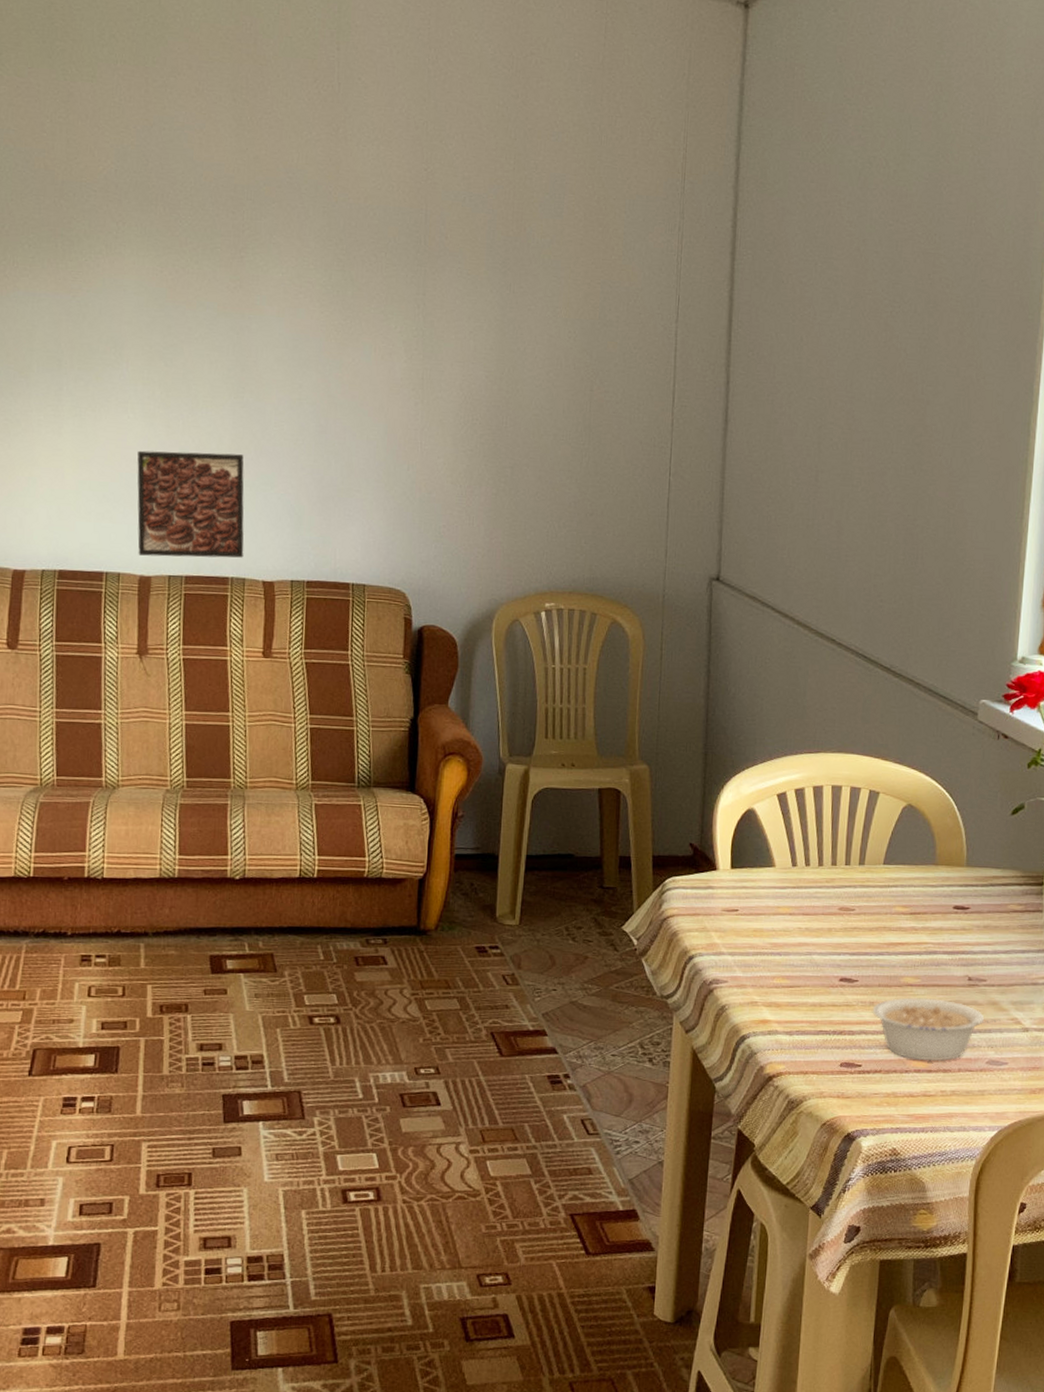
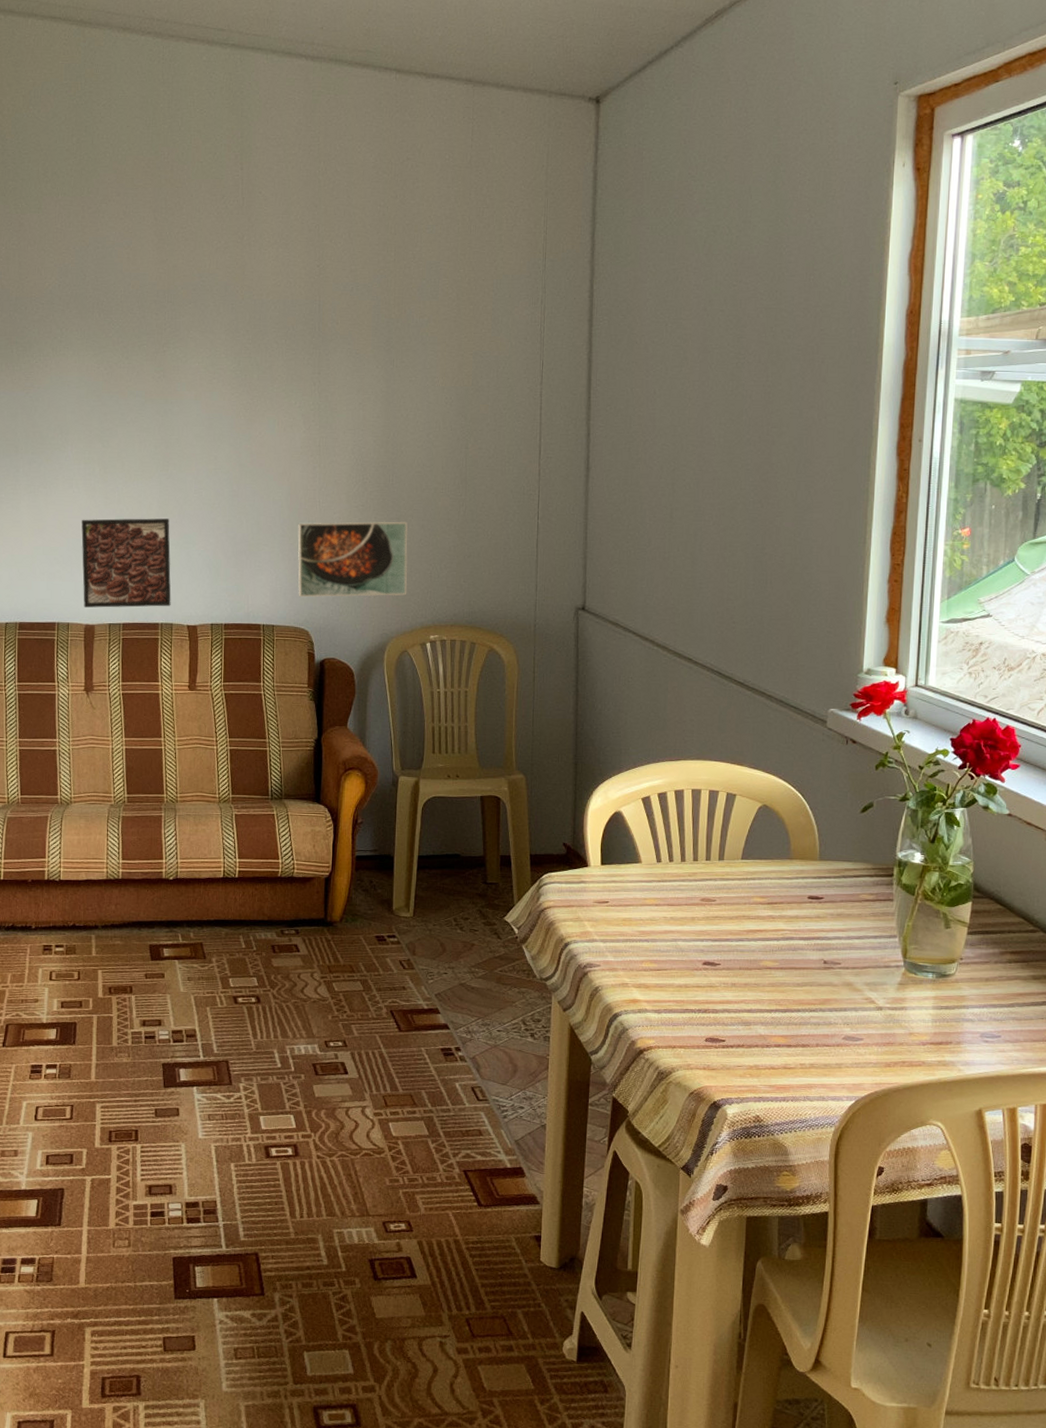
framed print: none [394,467,523,557] -> present [298,521,408,598]
legume: present [872,997,1001,1062] -> none [734,979,855,1037]

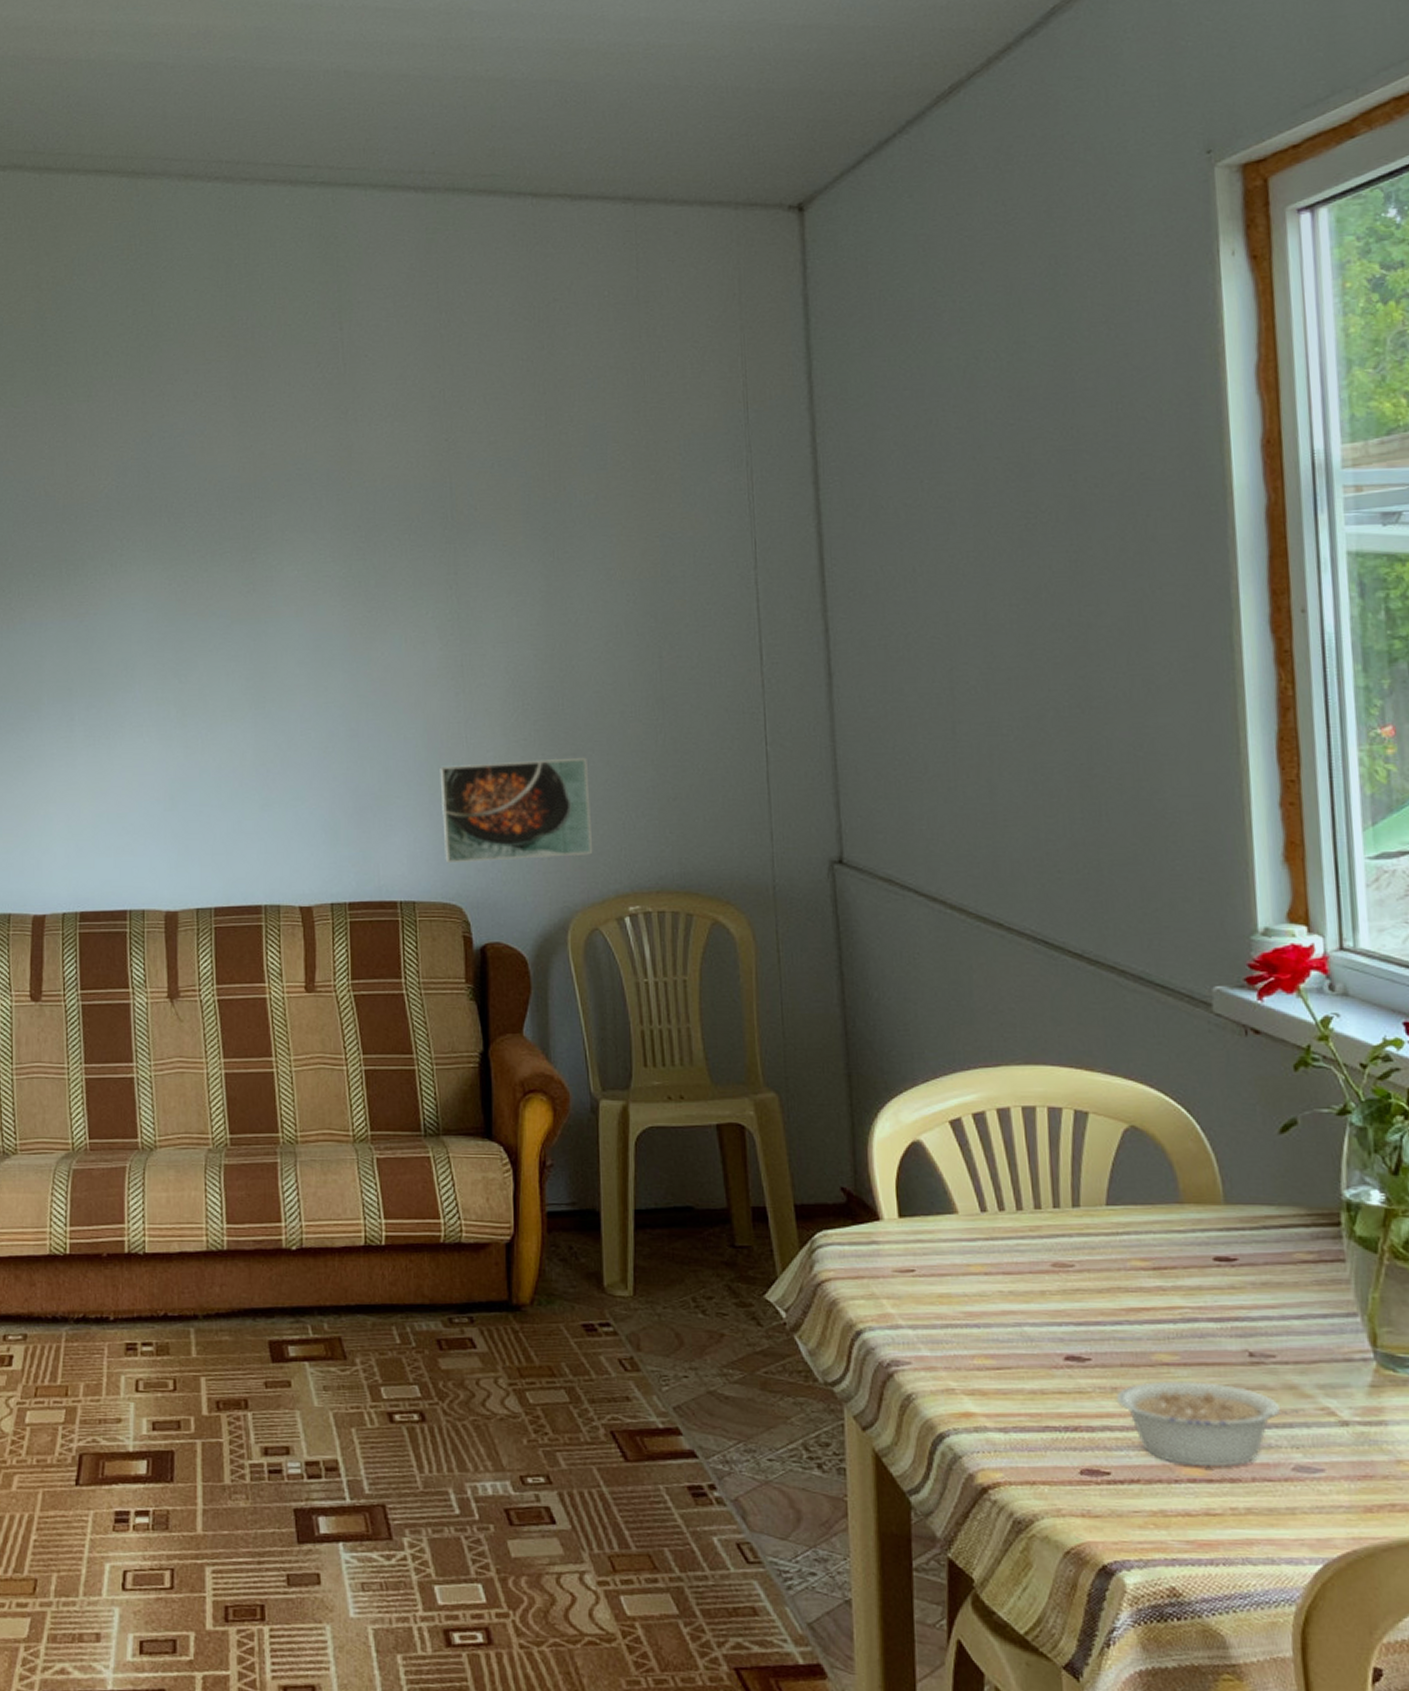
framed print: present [81,518,171,608] -> none [156,769,277,889]
legume: none [734,979,855,1037] -> present [1115,1380,1305,1468]

